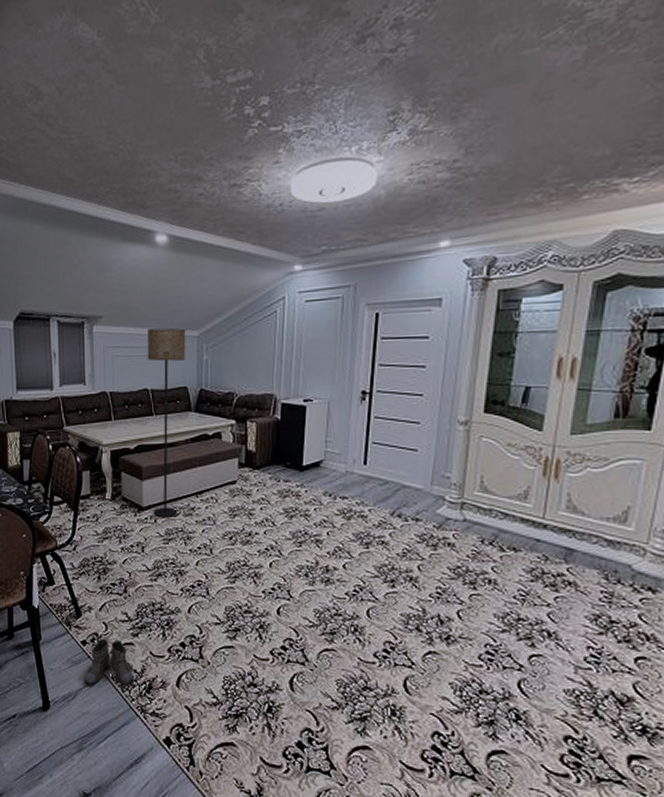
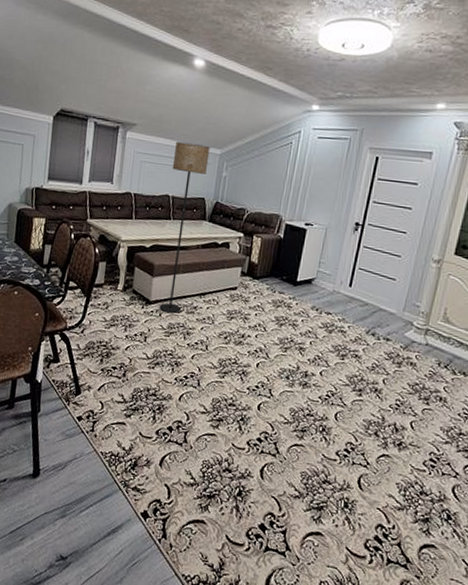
boots: present [84,638,134,687] -> none [75,416,122,462]

